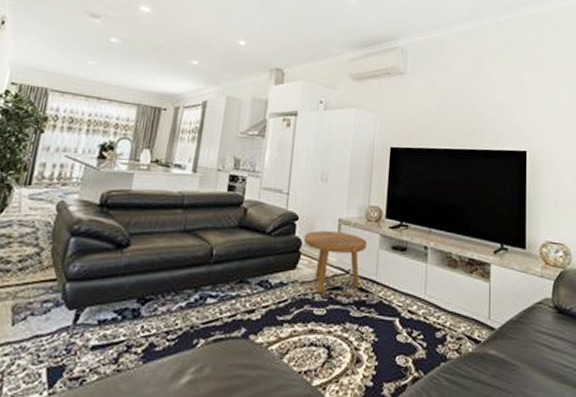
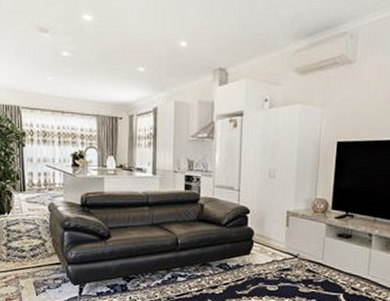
footstool: present [303,230,367,294] -> none [255,221,314,274]

